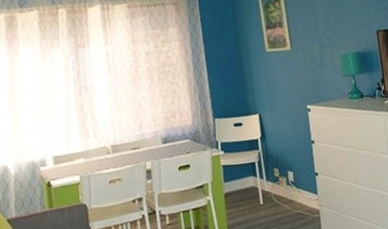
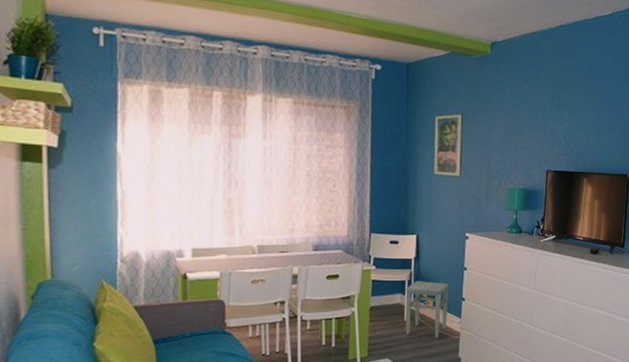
stool: none [257,159,305,219] -> present [405,281,450,339]

